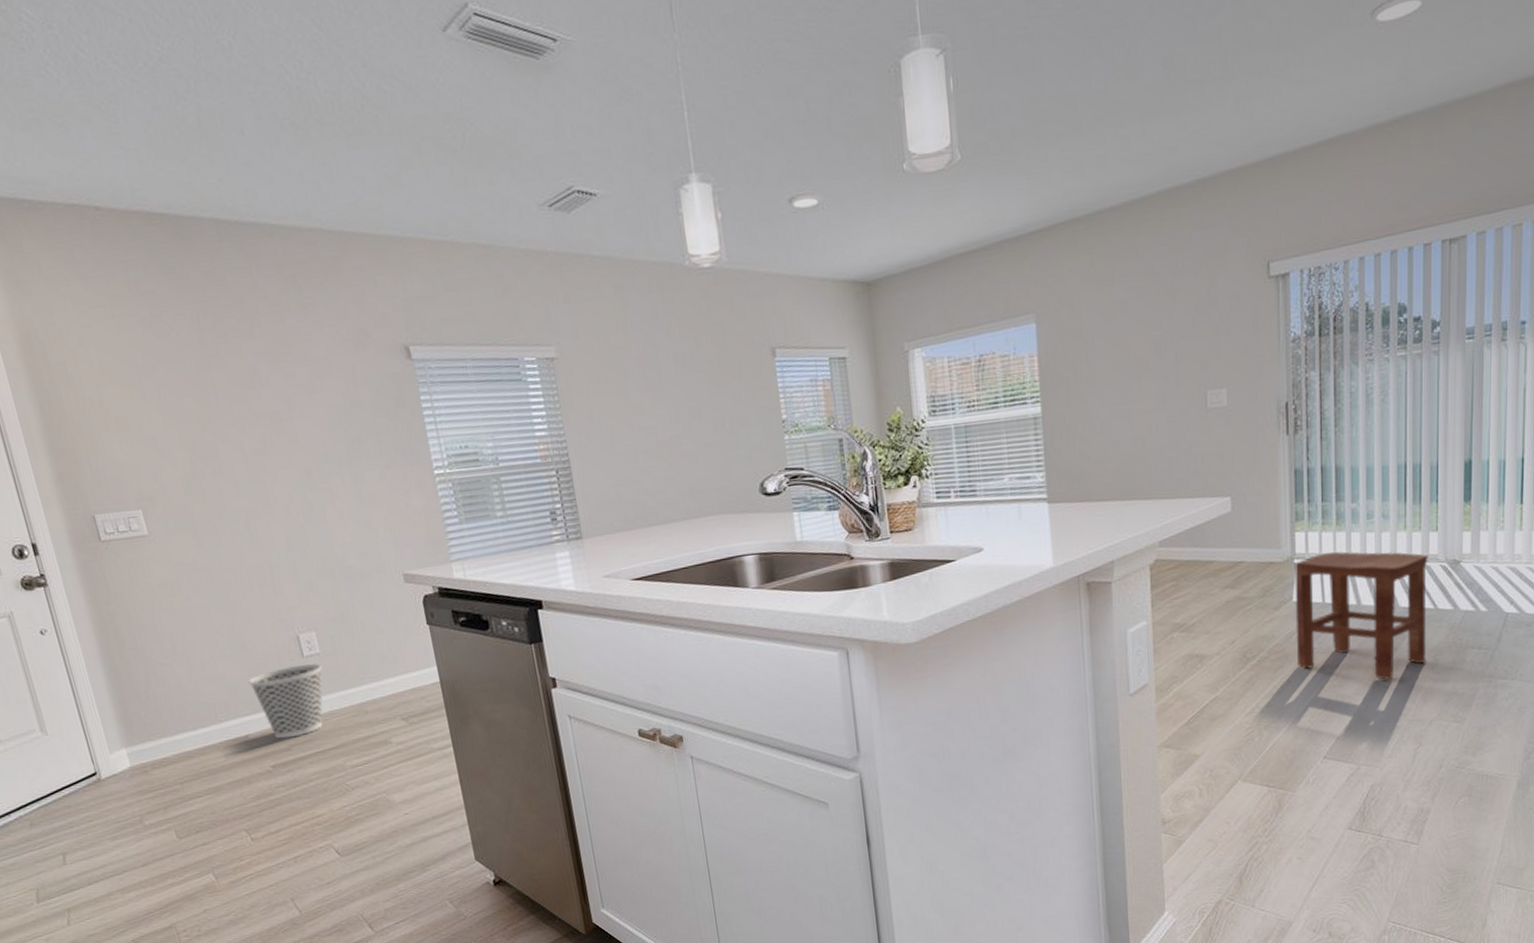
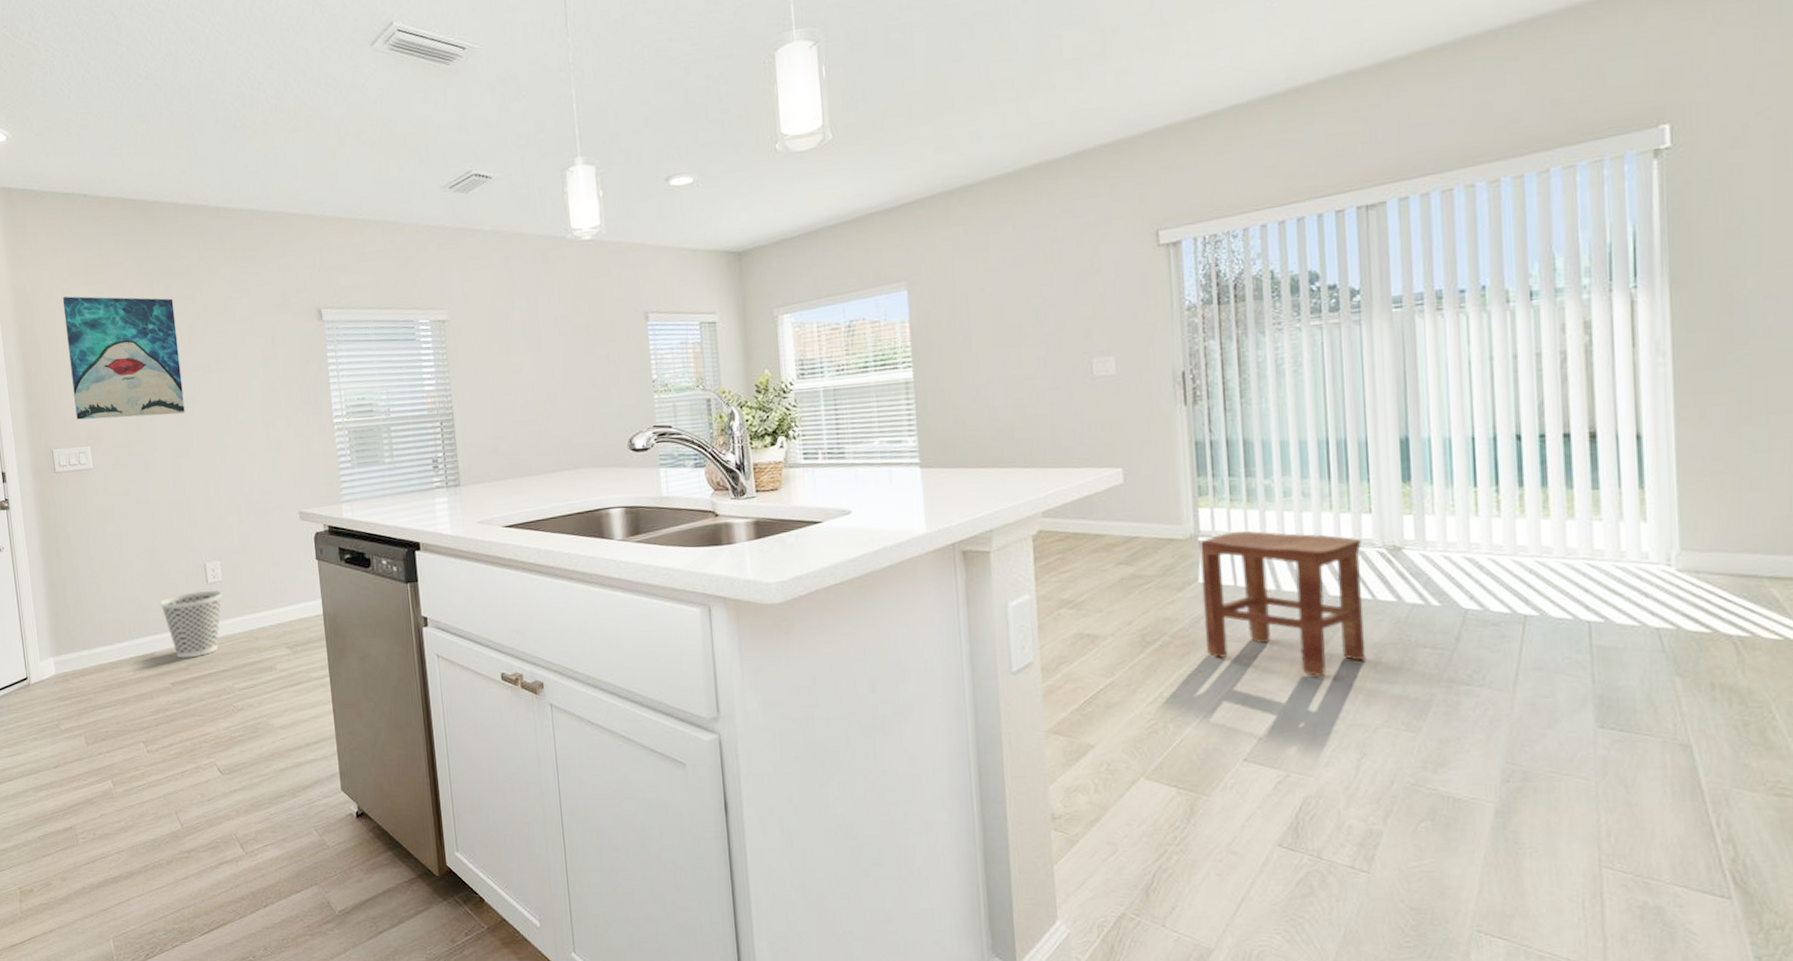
wall art: none [83,332,256,480] -> present [62,296,185,420]

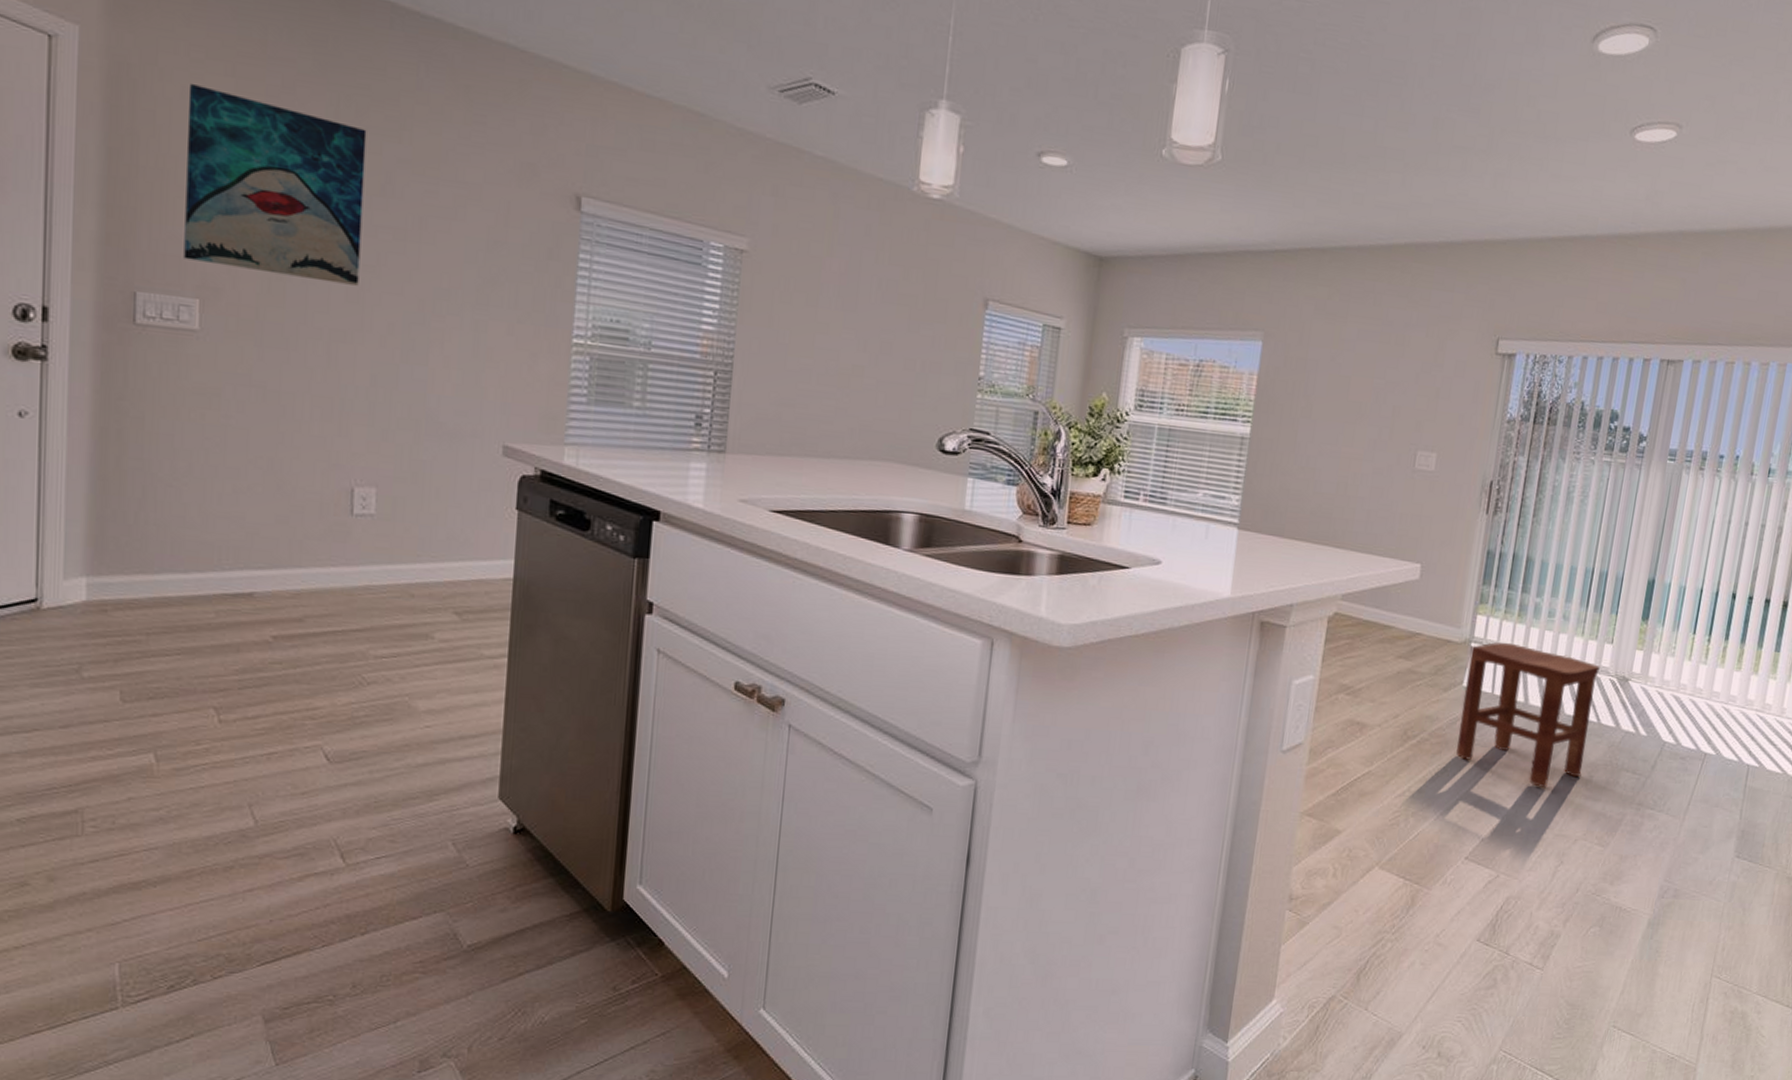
wastebasket: present [159,590,223,659] -> none [273,522,372,608]

